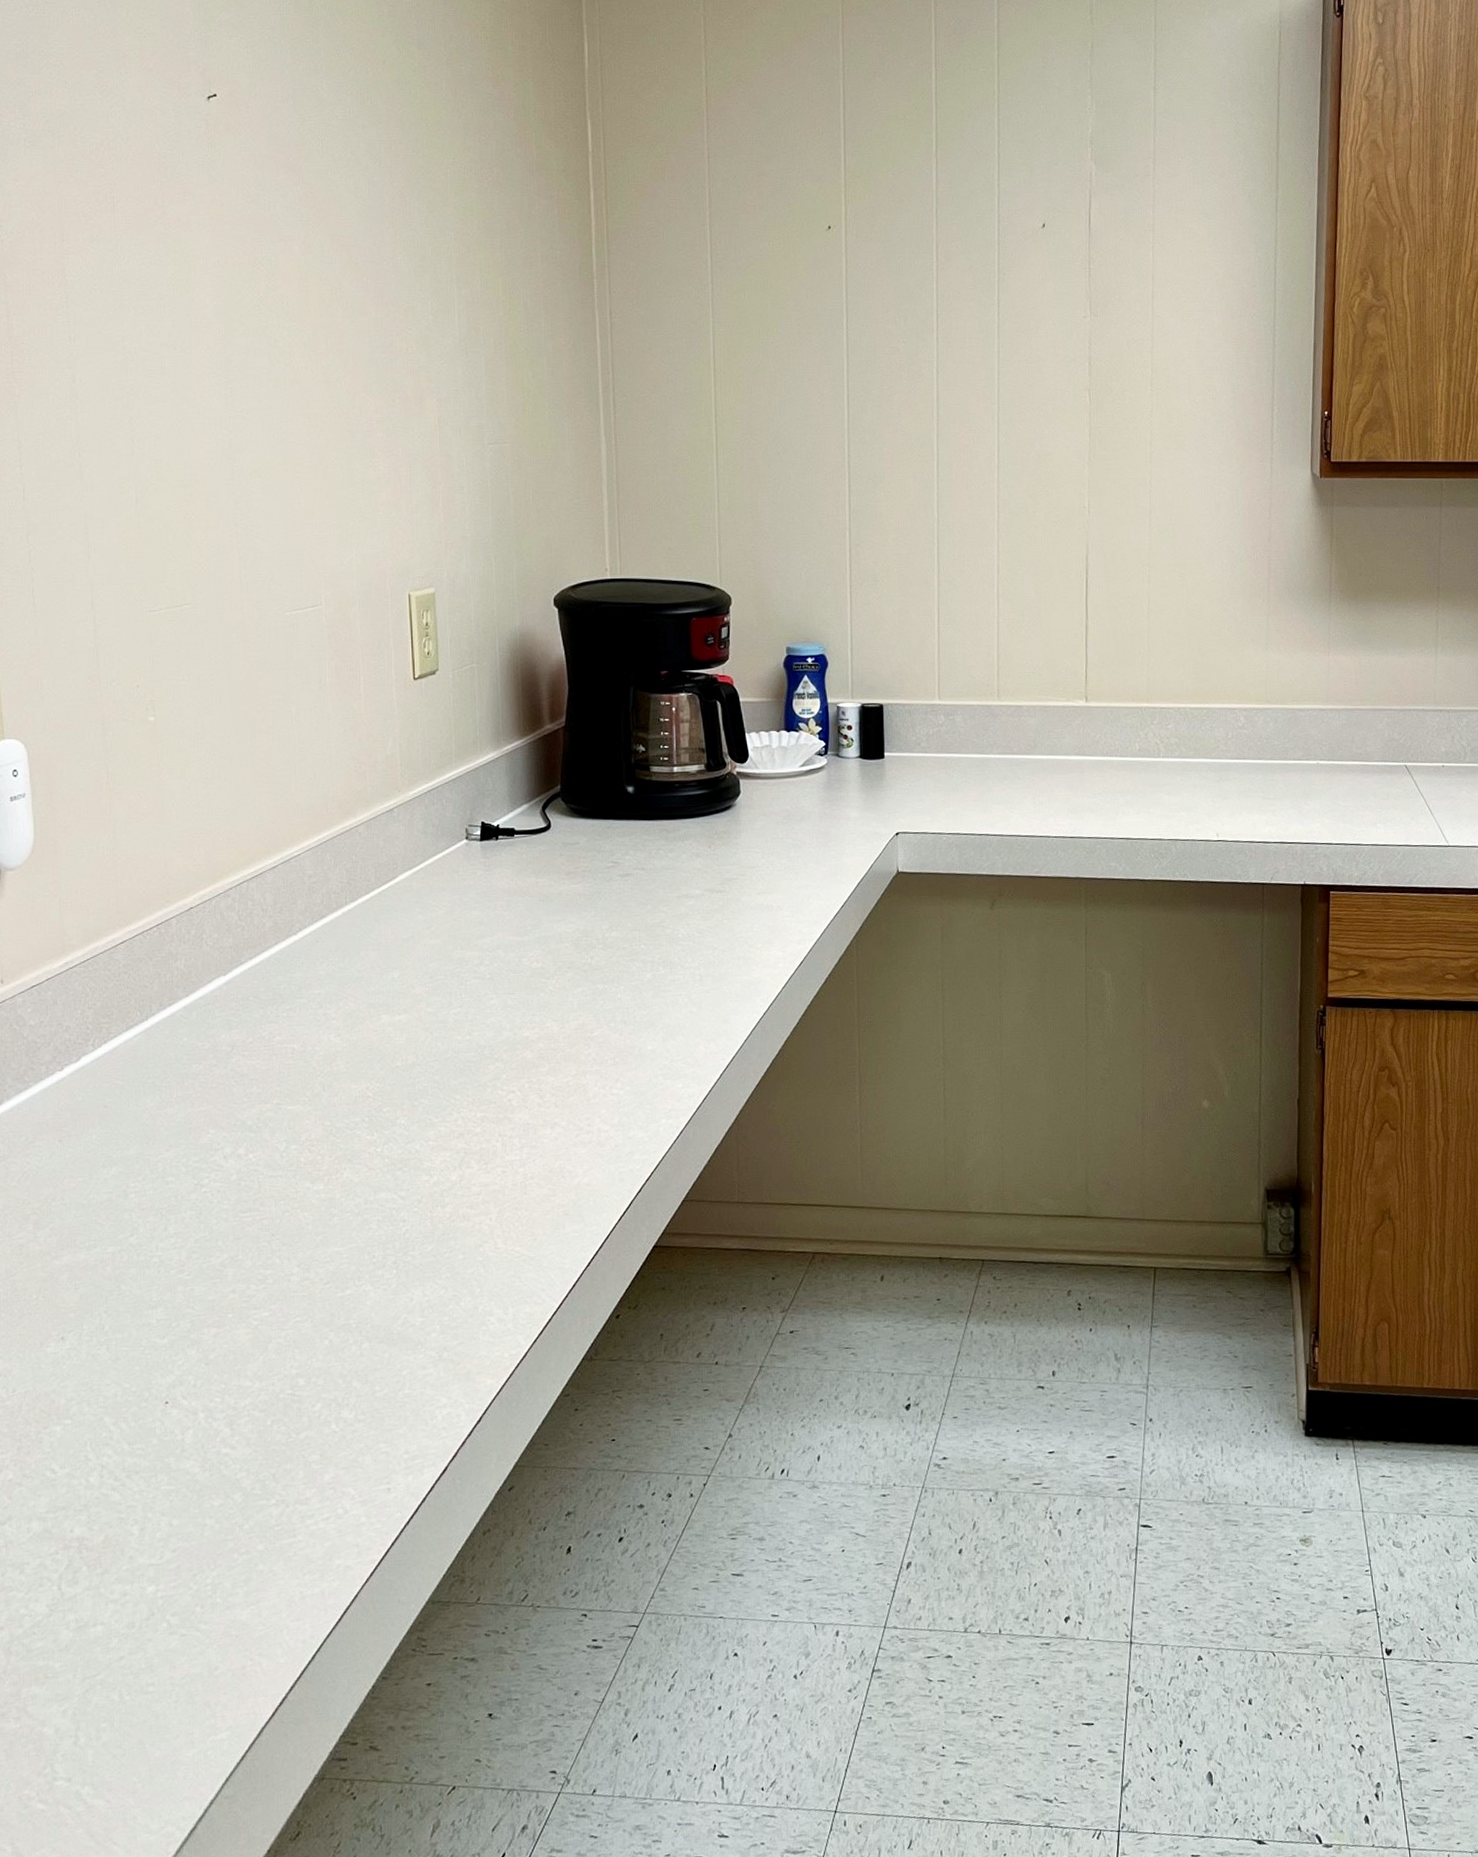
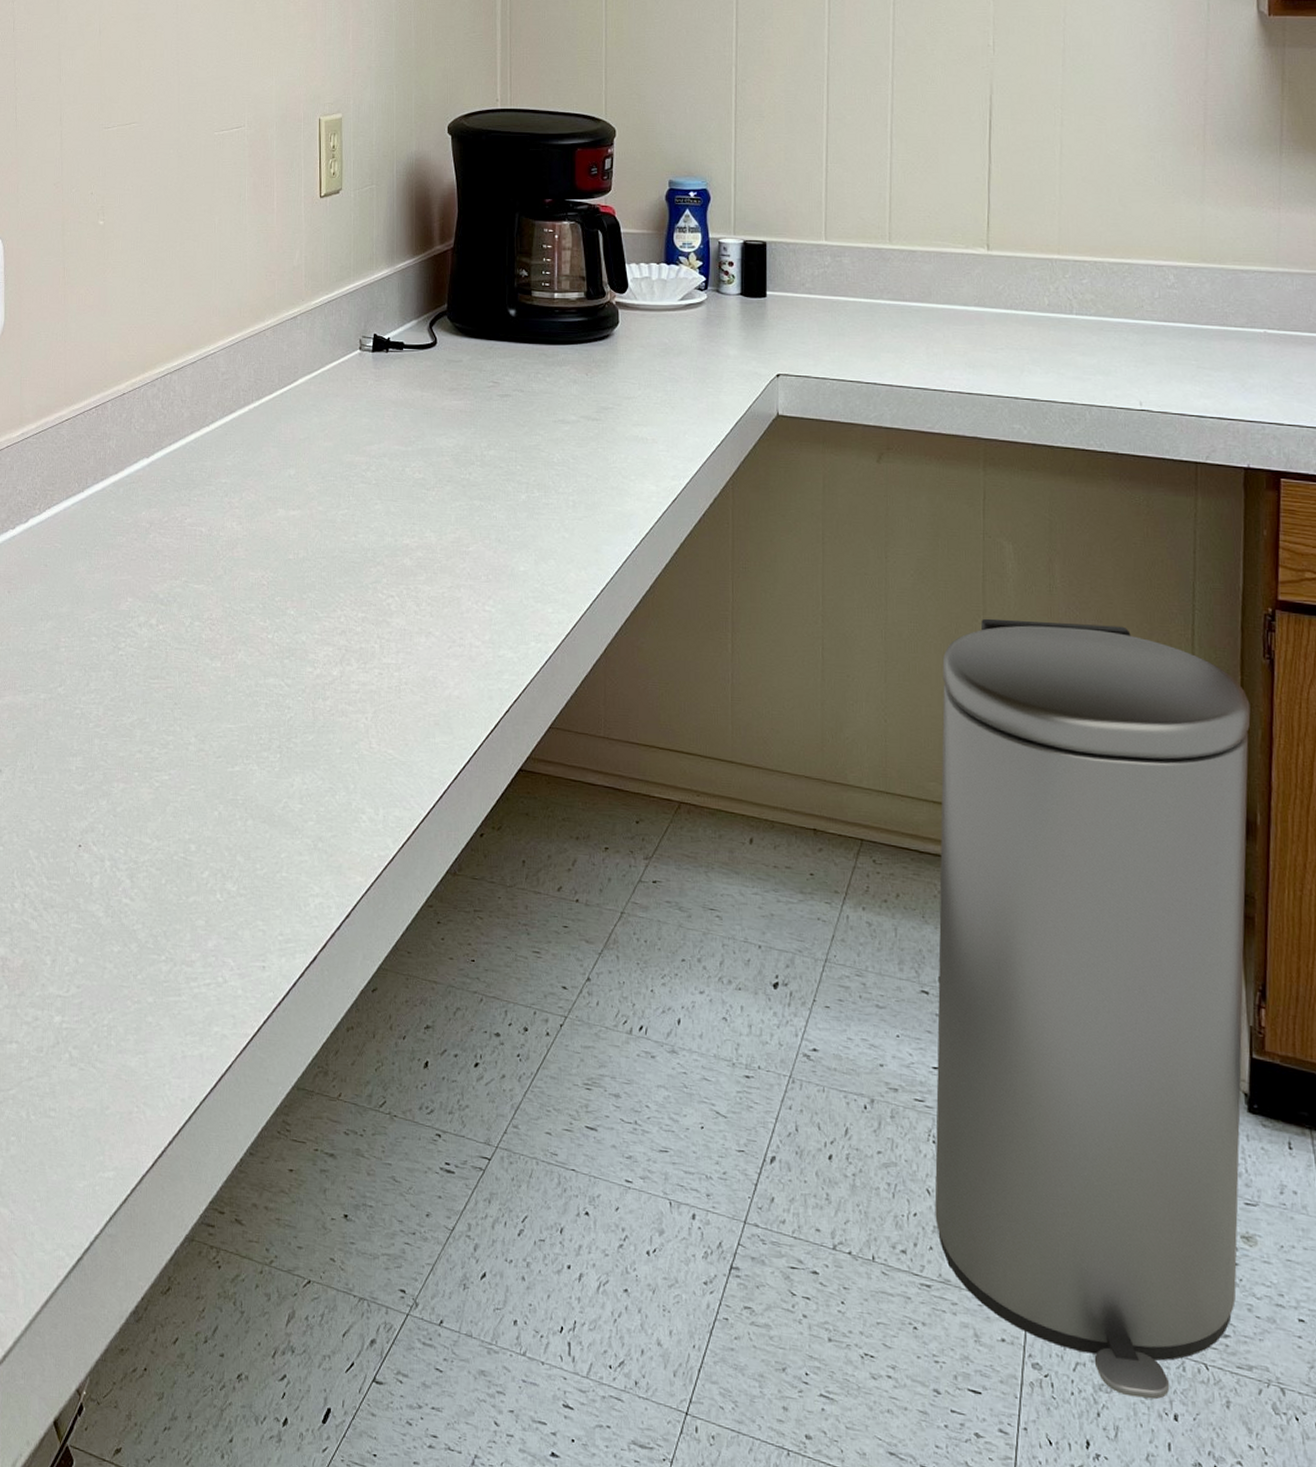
pedal bin: none [1051,1036,1307,1695] -> present [934,618,1251,1400]

